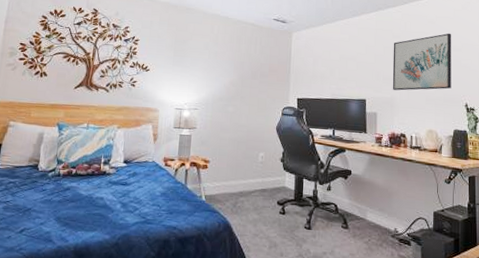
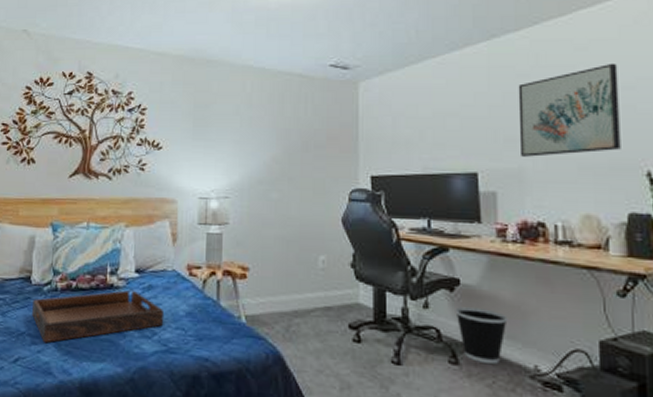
serving tray: none [37,176,145,217] -> present [32,290,165,343]
wastebasket: none [347,189,380,228] -> present [455,307,508,365]

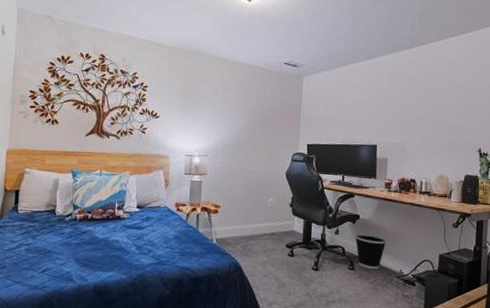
serving tray: present [32,290,165,343] -> none [57,220,158,258]
wall art: present [518,63,621,157] -> none [405,75,470,136]

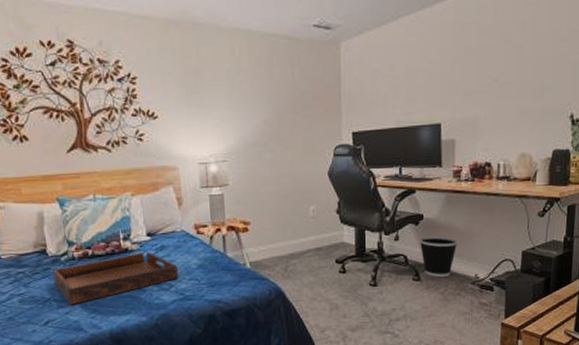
serving tray: none [57,220,158,258] -> present [52,252,179,306]

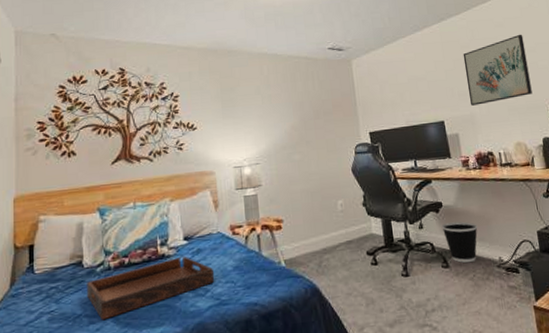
wall art: none [476,16,559,107] -> present [463,34,533,106]

